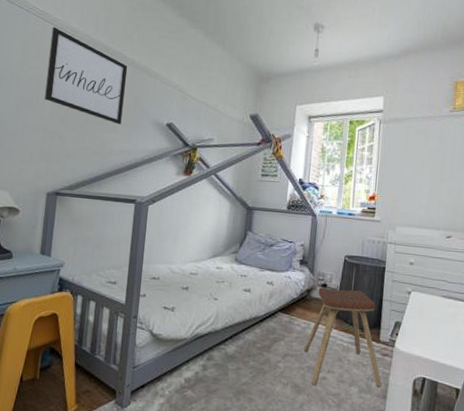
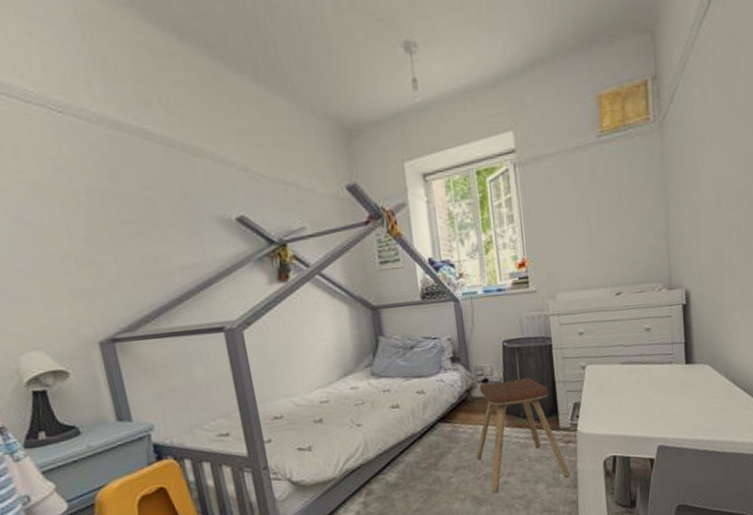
wall art: present [45,26,128,125] -> none [24,103,173,232]

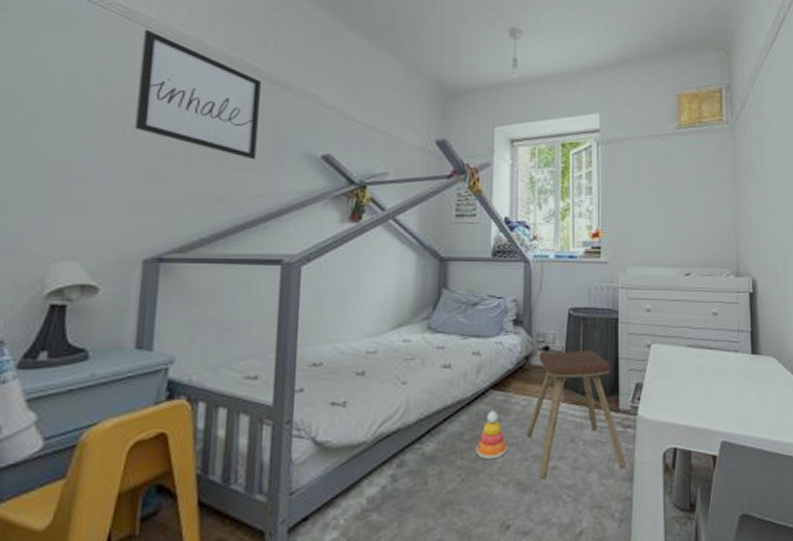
wall art: none [24,103,173,232] -> present [135,29,262,160]
stacking toy: none [432,440,461,482] -> present [476,410,508,460]

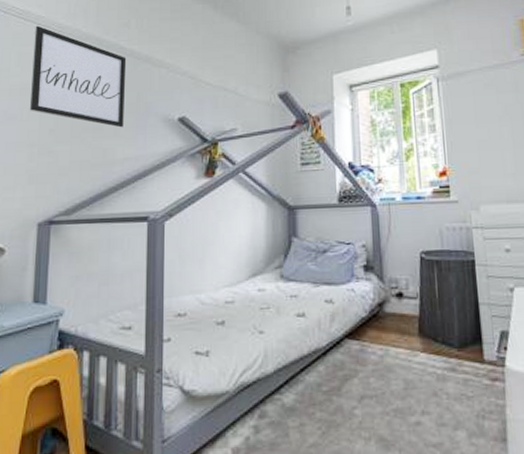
stacking toy: present [476,410,508,460] -> none [334,360,367,413]
music stool: present [526,349,626,479] -> none [385,294,497,435]

